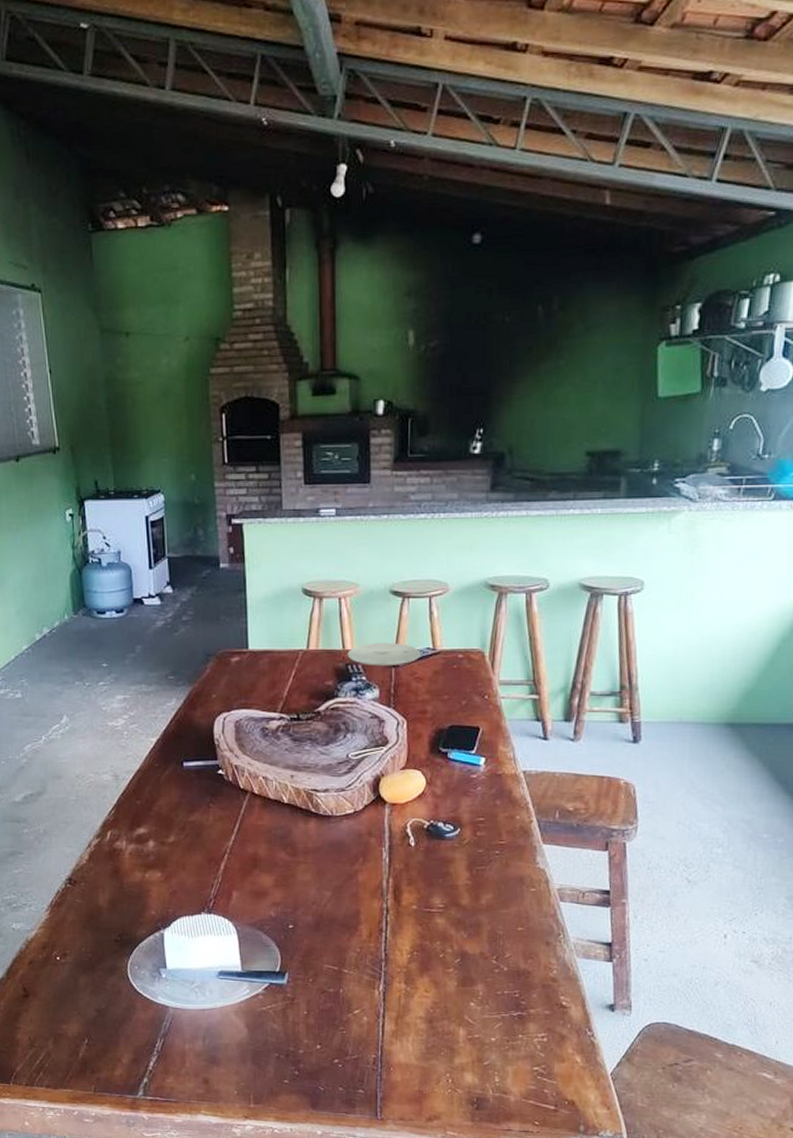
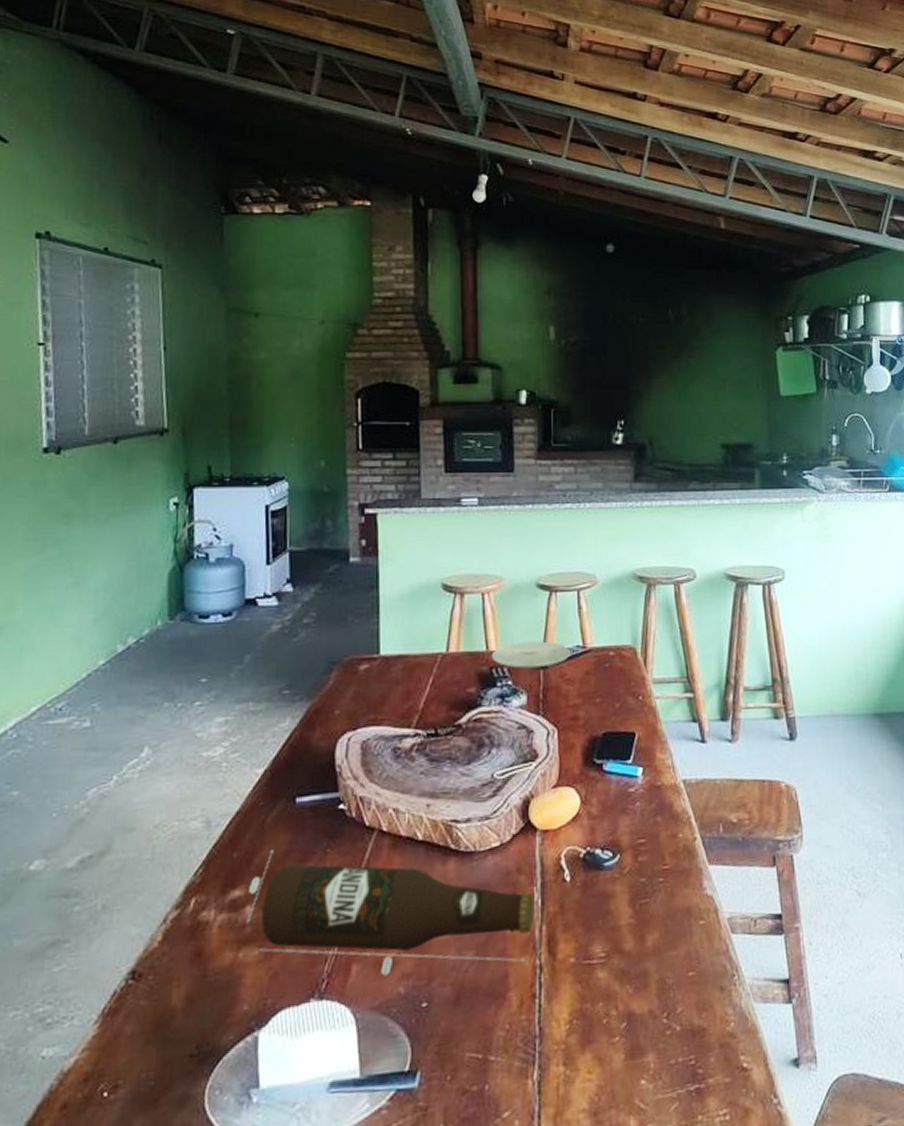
beer bottle: none [150,801,383,904] -> present [247,850,535,976]

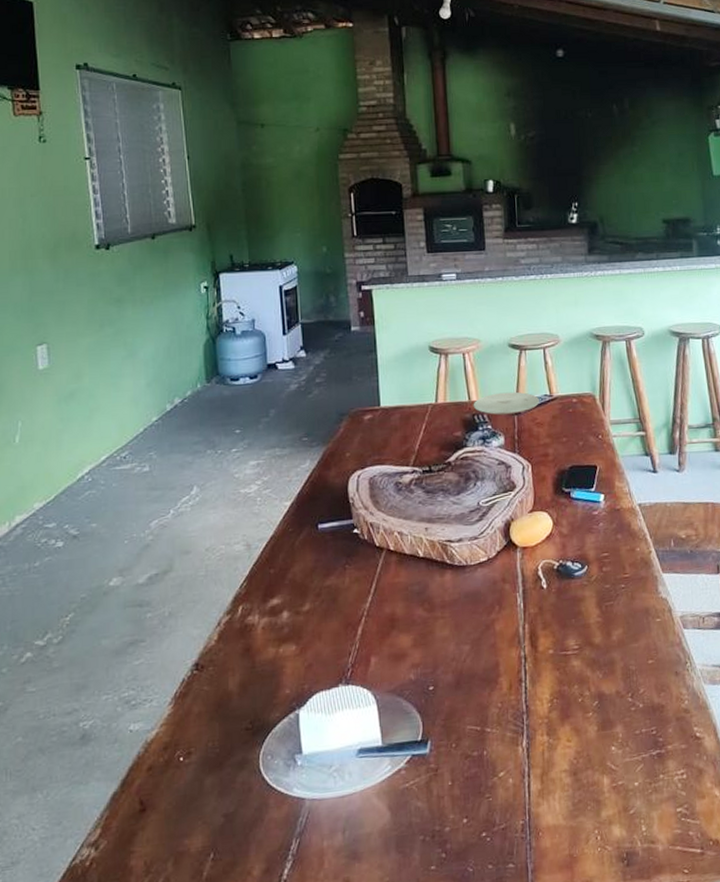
beer bottle: present [247,850,535,976] -> none [284,567,518,666]

